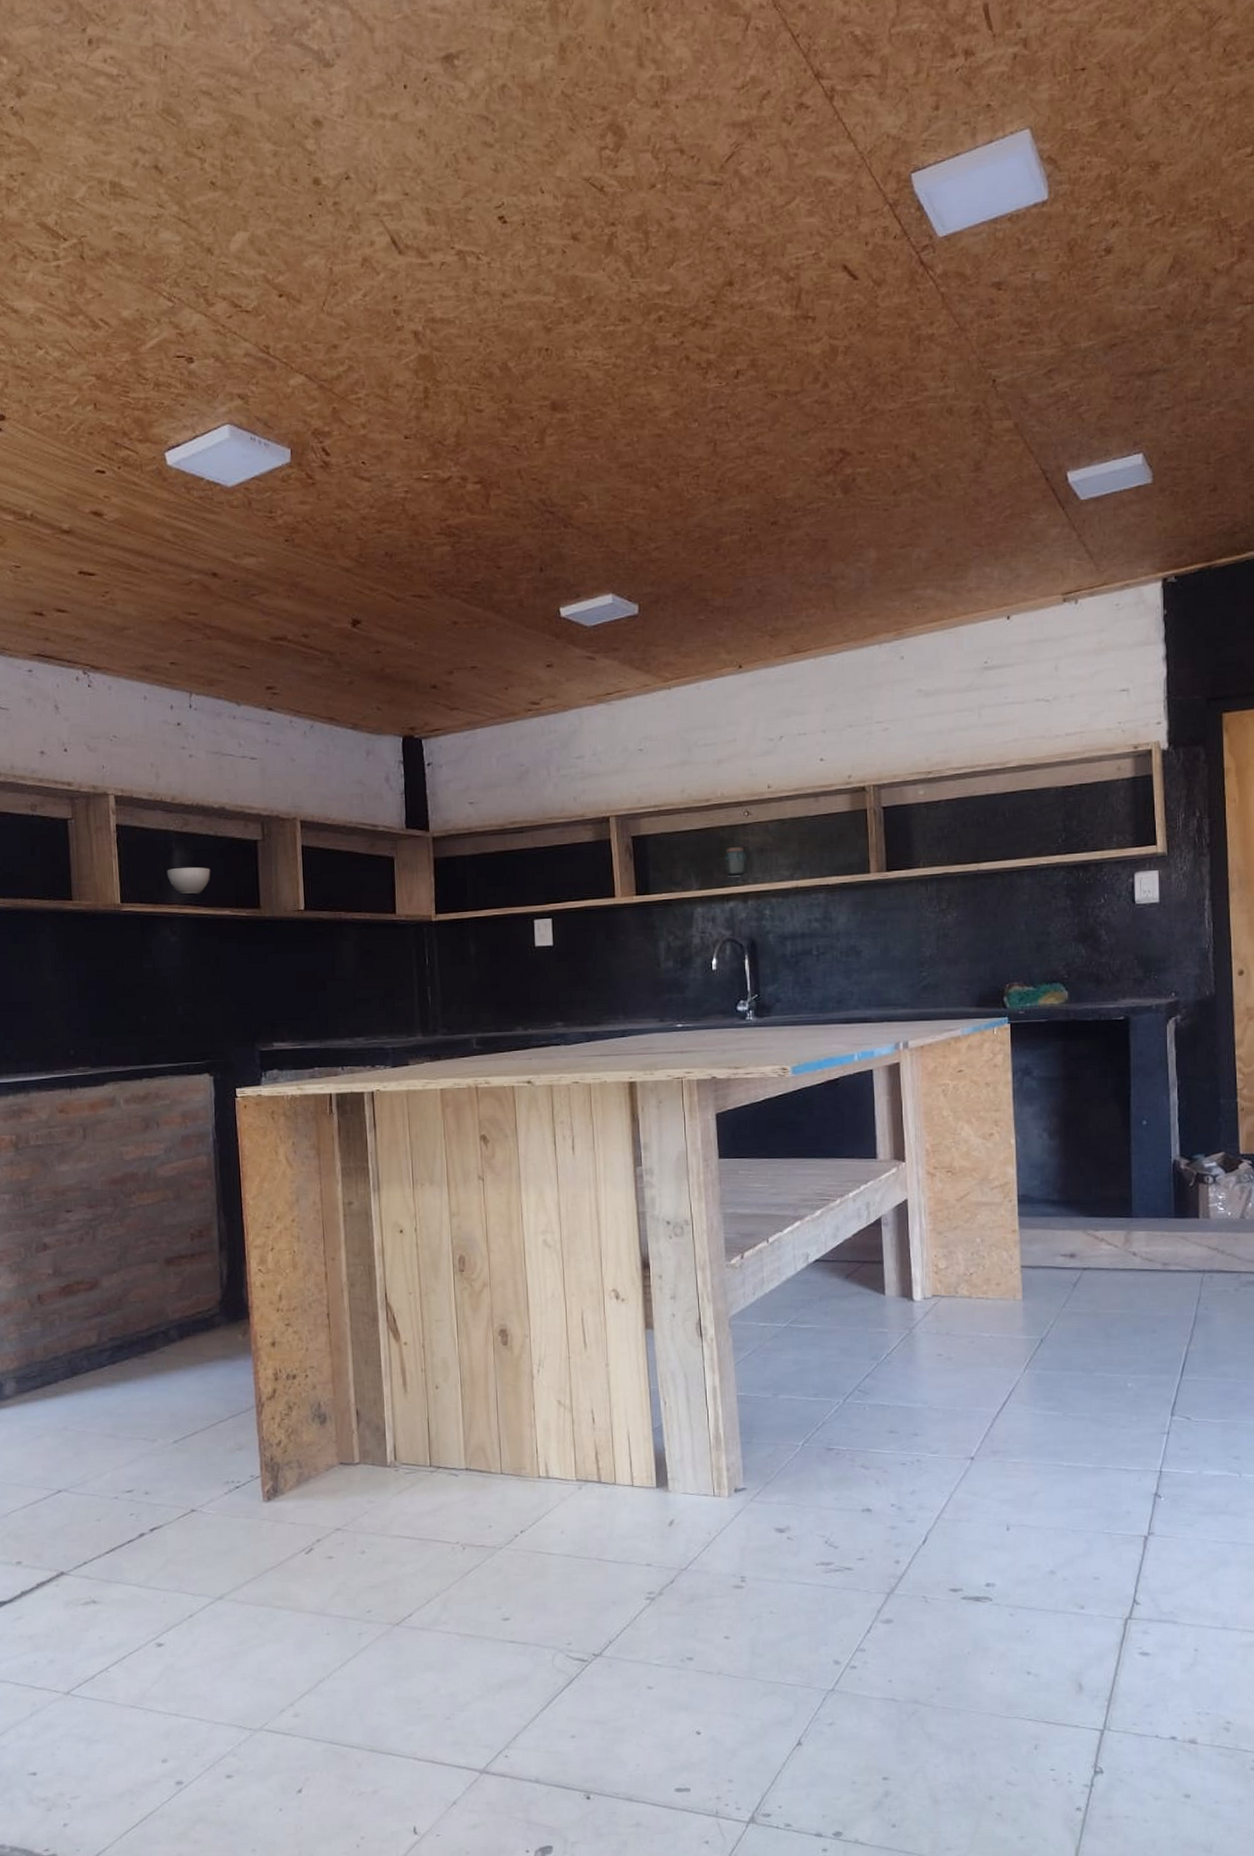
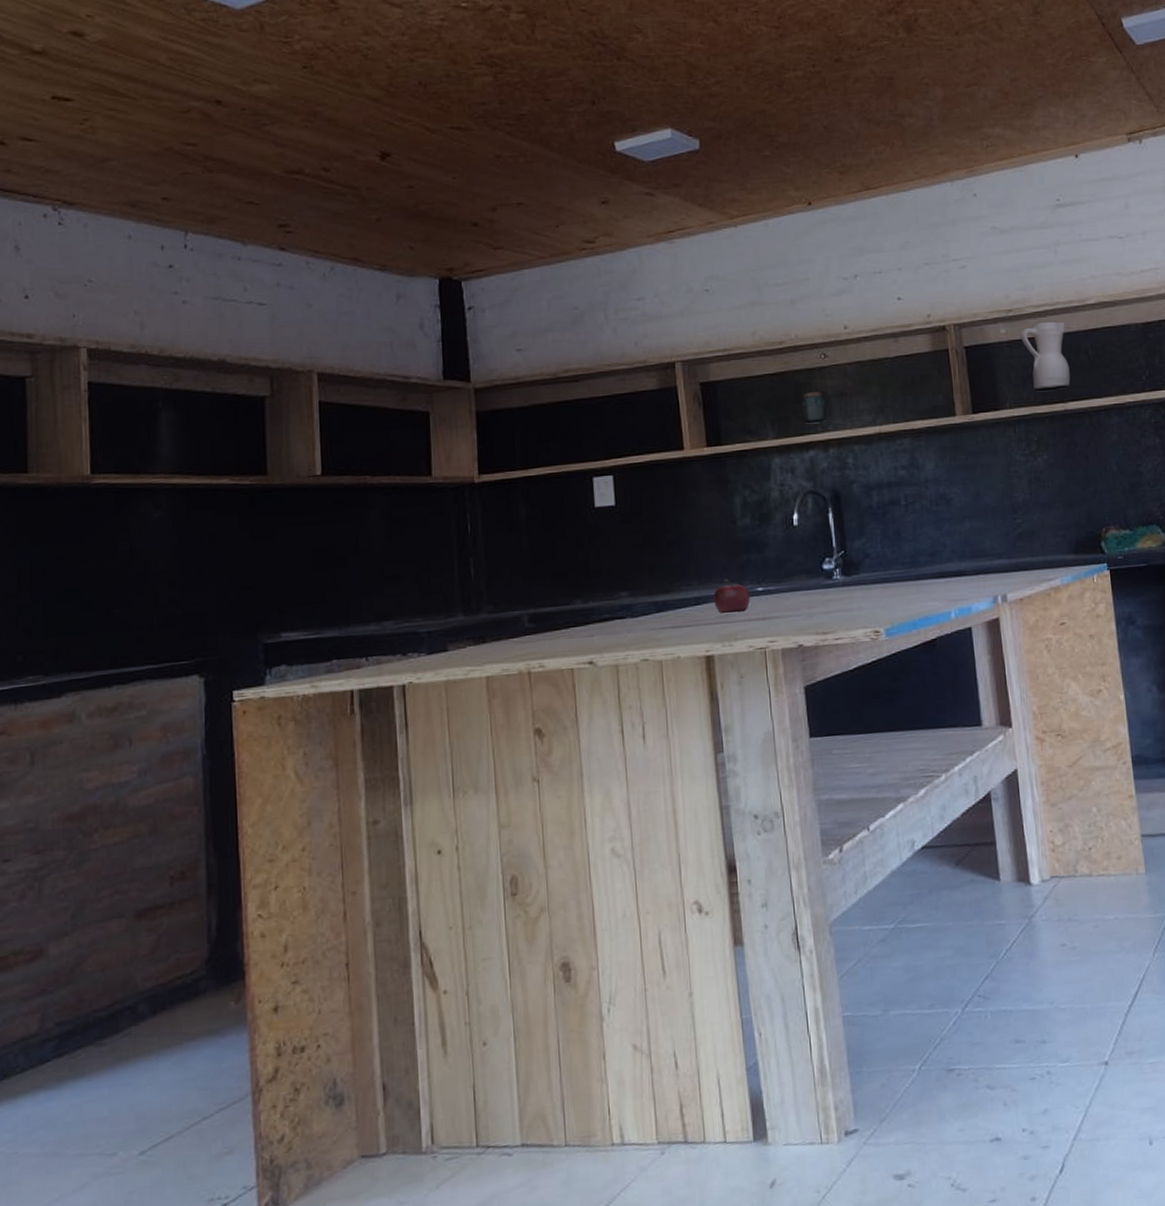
bowl: present [166,867,211,896] -> none [150,429,207,463]
fruit: none [637,1015,671,1046] -> present [713,578,751,615]
ceramic pitcher: none [939,783,985,852] -> present [1020,321,1071,392]

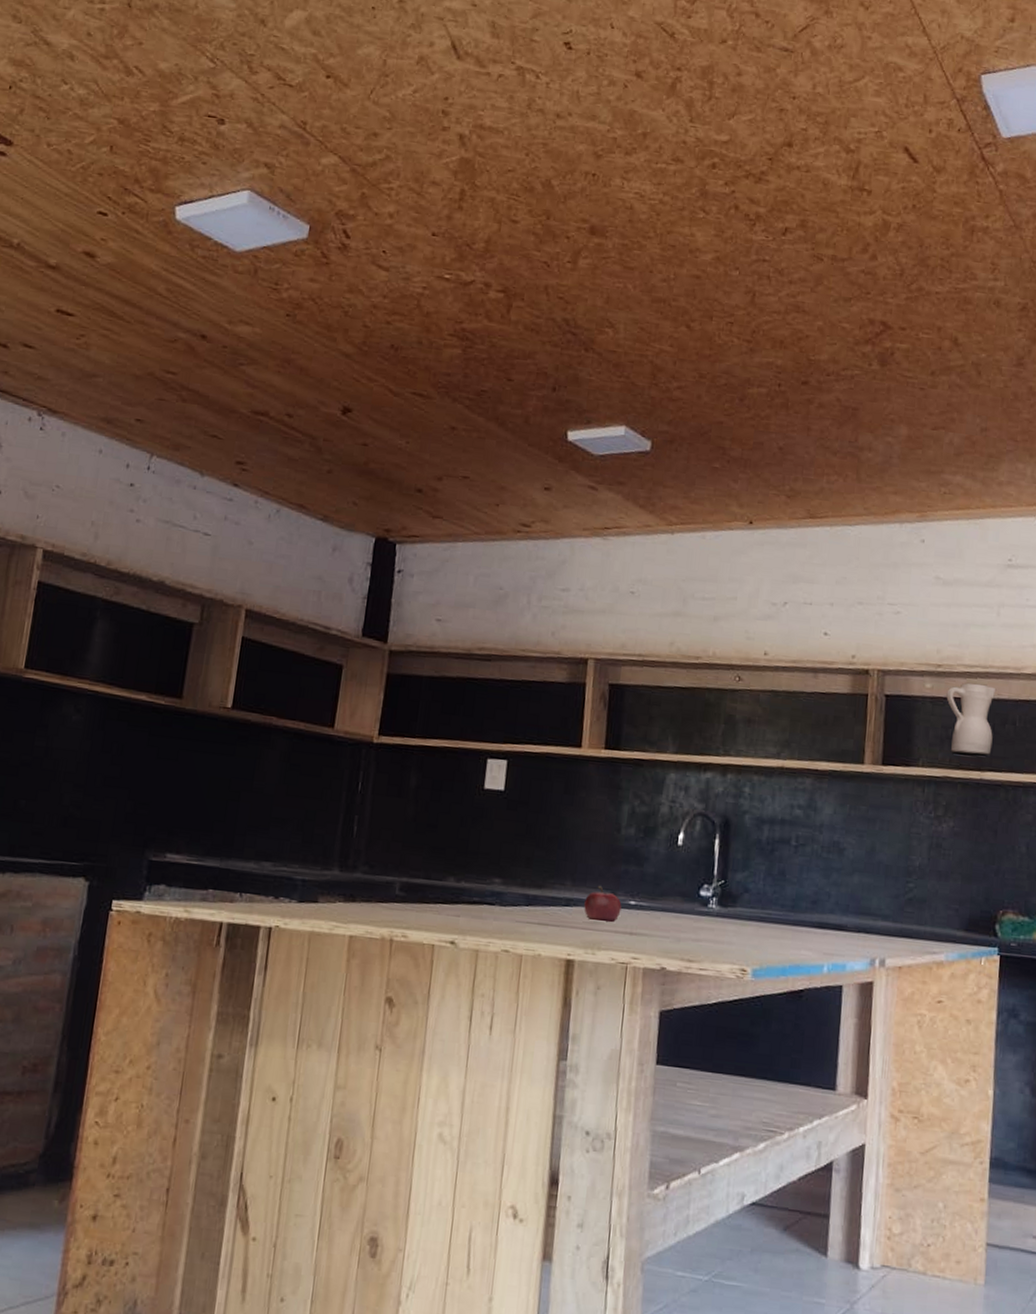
peanut butter: present [802,392,826,424] -> none [706,712,732,746]

